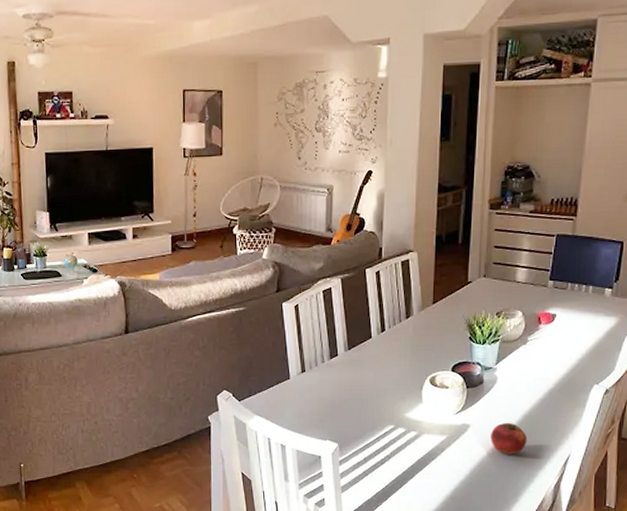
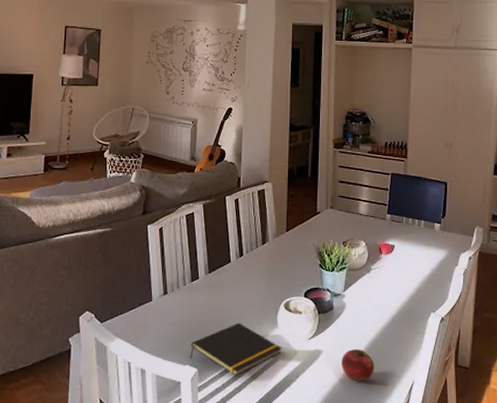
notepad: none [330,398,427,451] -> present [190,322,282,376]

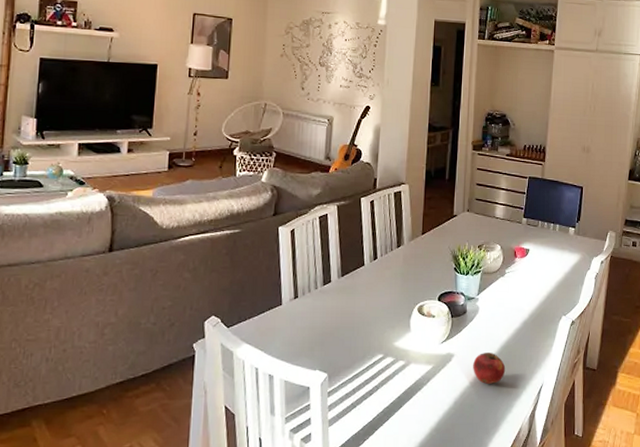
notepad: present [190,322,282,376] -> none [320,326,414,381]

